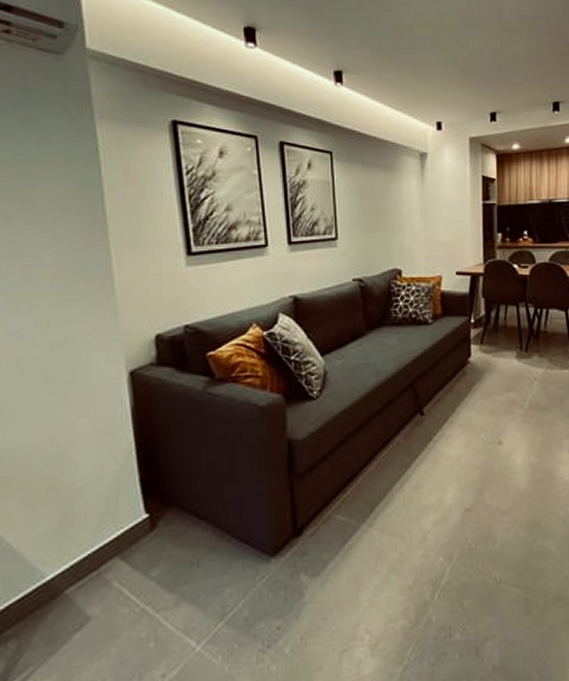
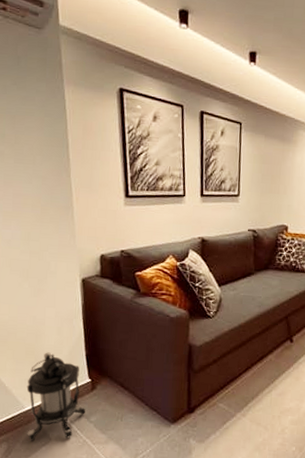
lantern: none [47,484,142,628] -> present [26,352,86,441]

